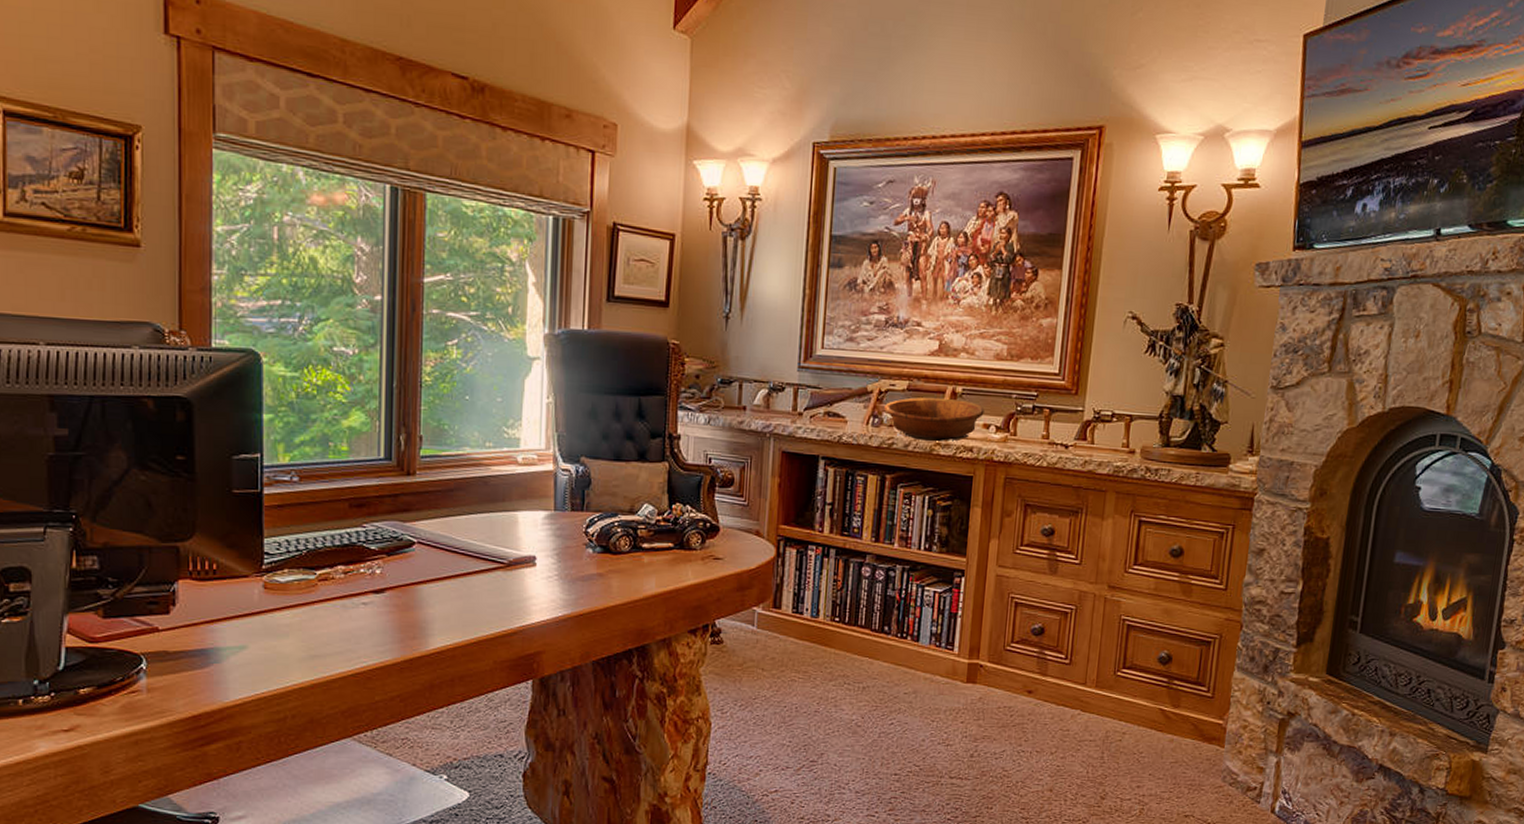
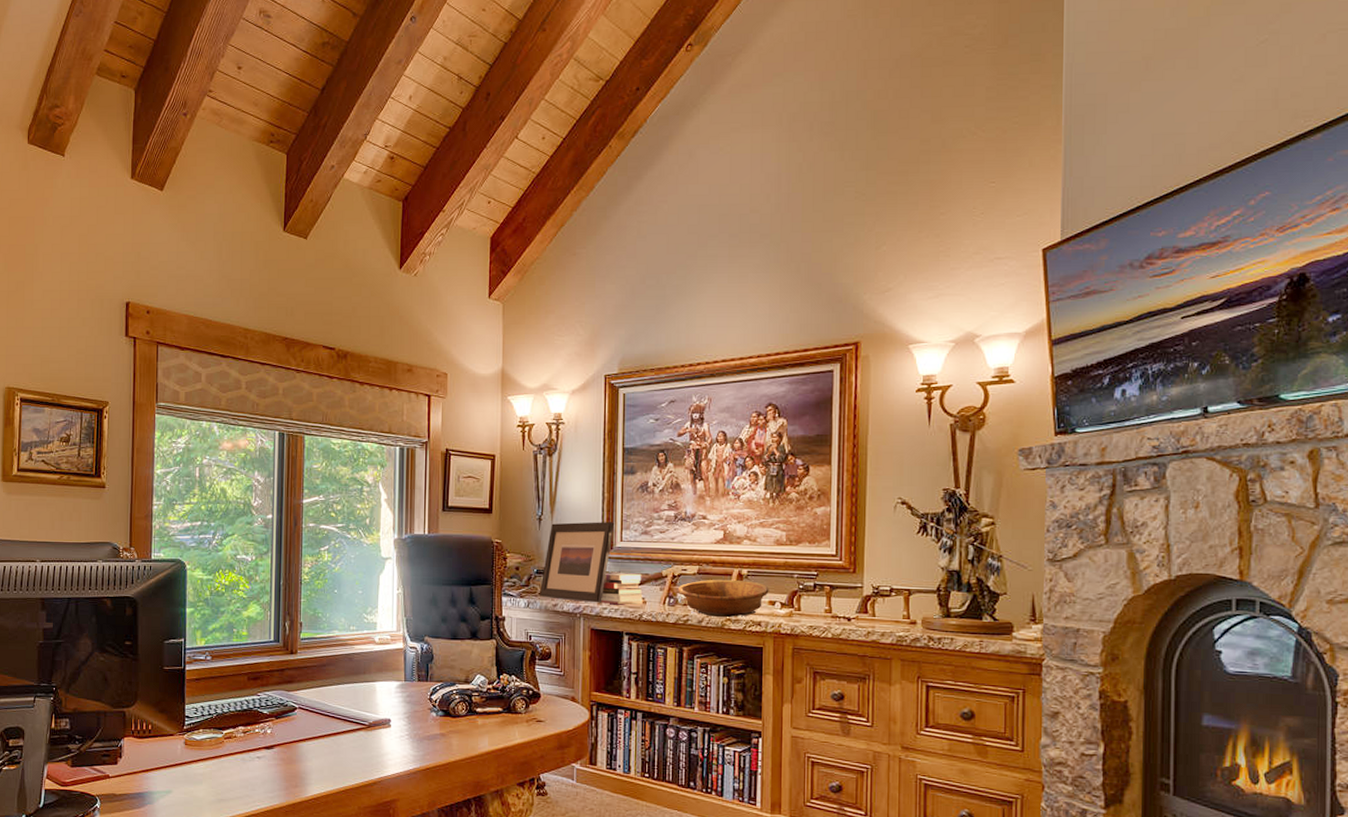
picture frame: none [722,323,816,422] -> present [539,522,615,603]
books: none [795,385,844,425] -> present [601,572,643,605]

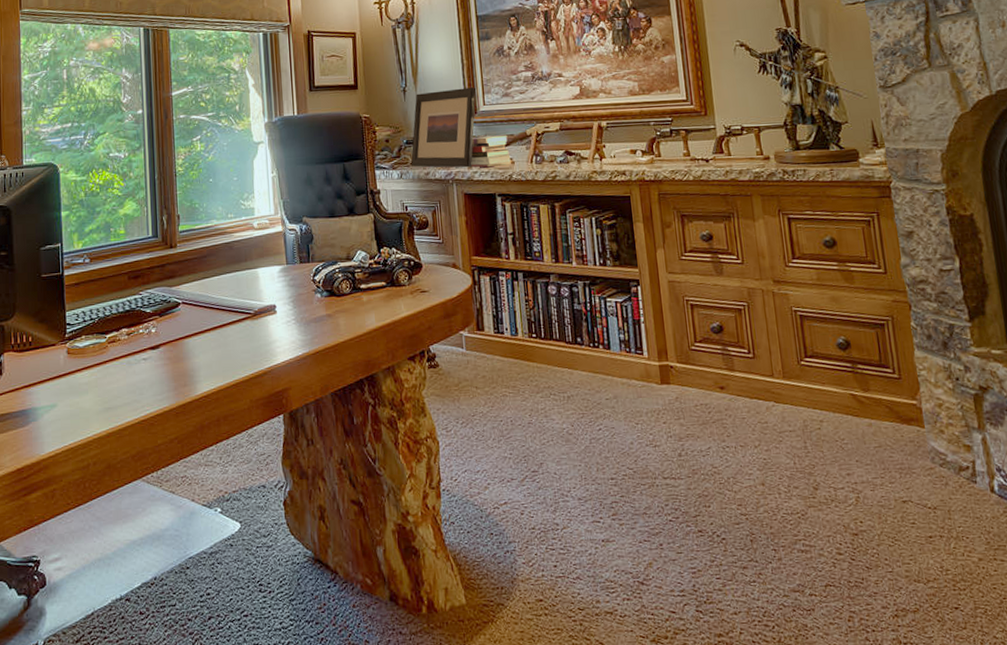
decorative bowl: present [679,579,769,618] -> none [544,132,629,171]

